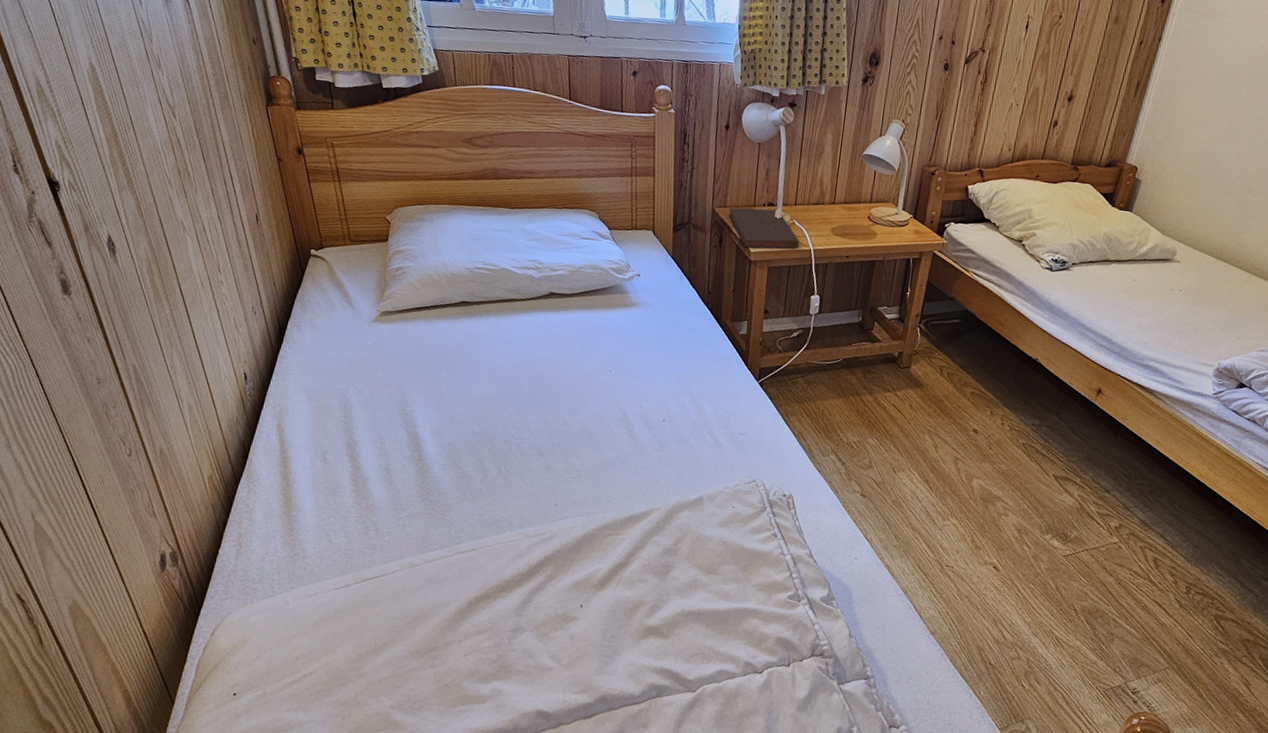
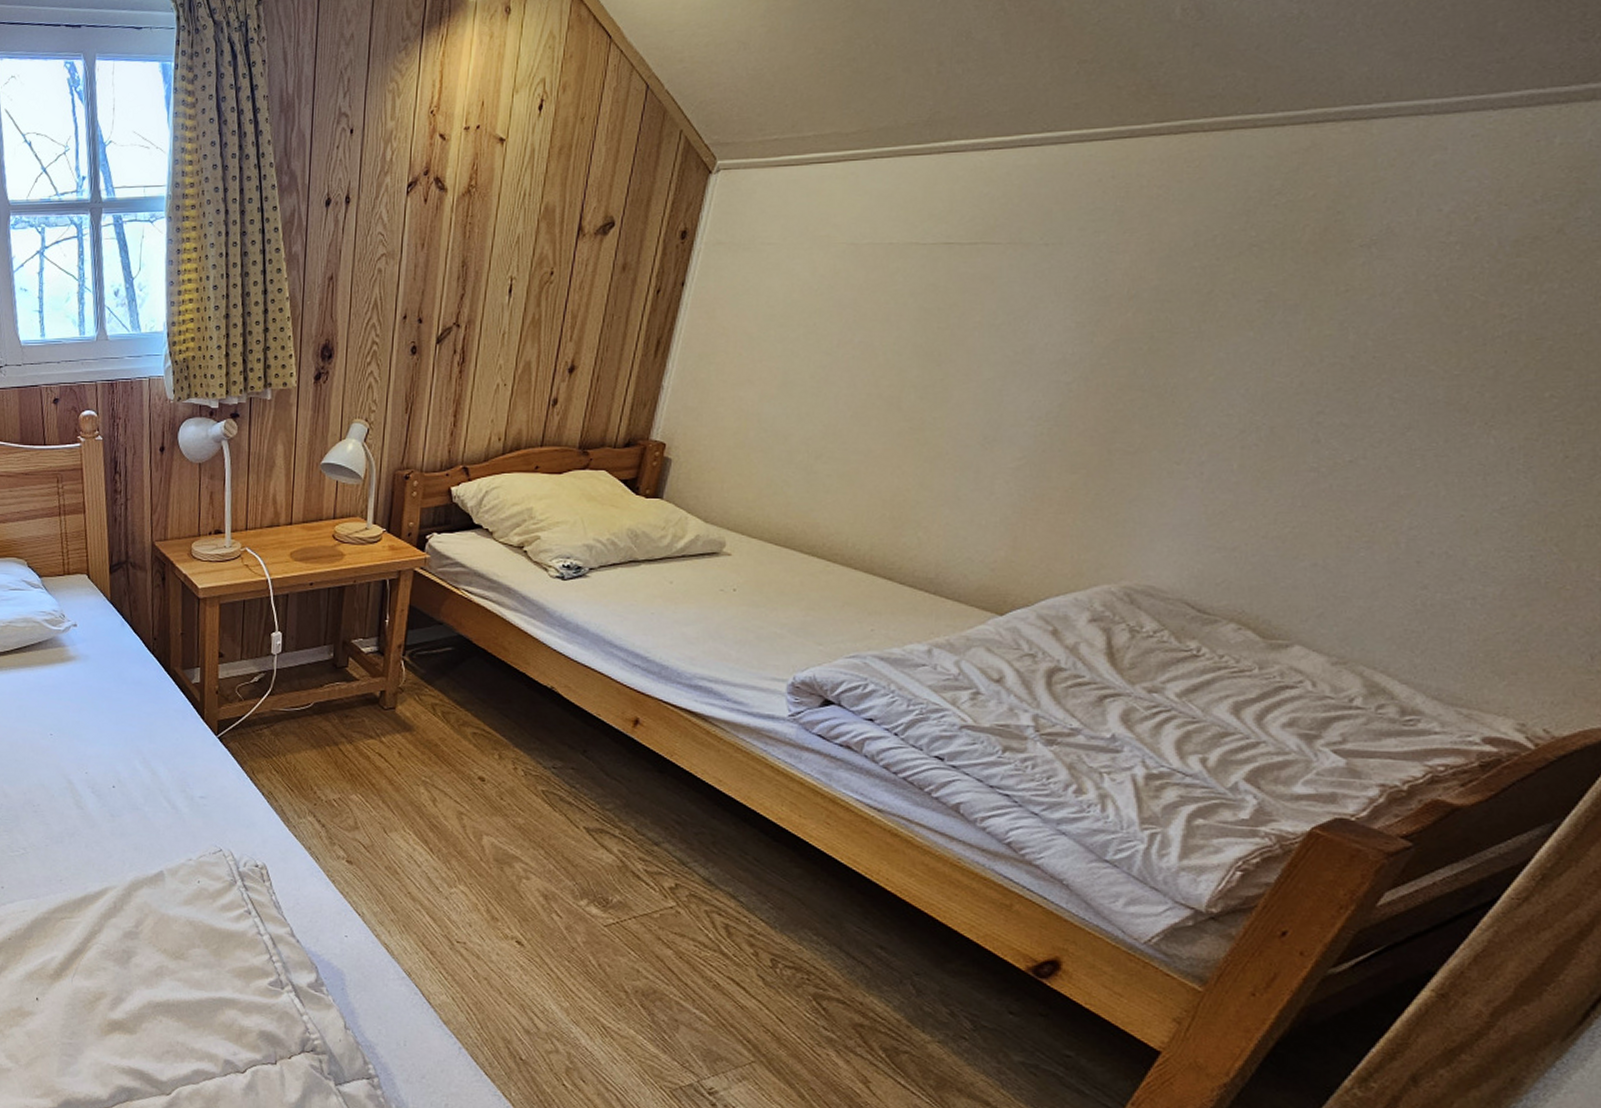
book: present [728,207,800,249] -> none [170,536,255,584]

